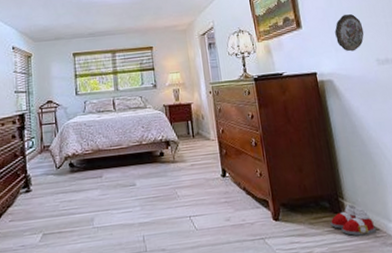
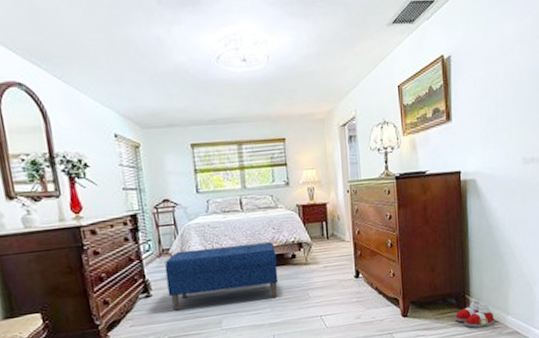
bench: none [44,140,148,207] -> present [164,242,279,311]
decorative plate: present [335,14,364,52] -> none [485,107,515,149]

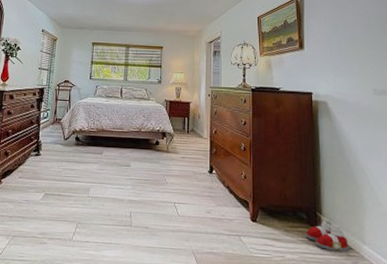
bench: present [164,242,279,311] -> none [53,122,143,177]

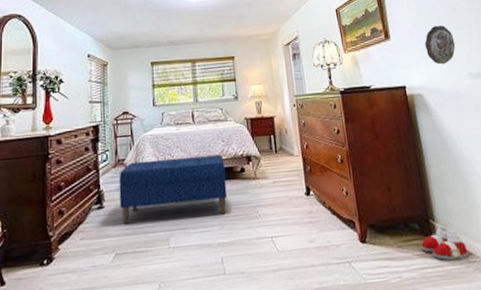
bench: none [53,122,143,177] -> present [118,155,228,224]
decorative plate: none [336,43,365,78] -> present [425,26,456,65]

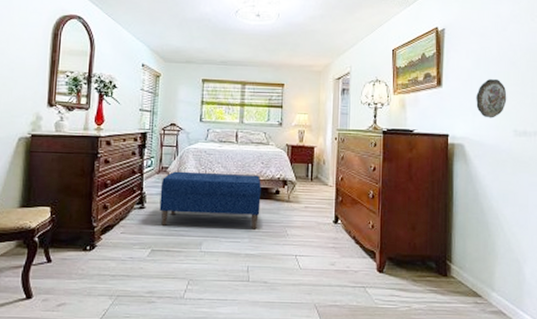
slippers: present [420,226,469,261] -> none [433,269,478,300]

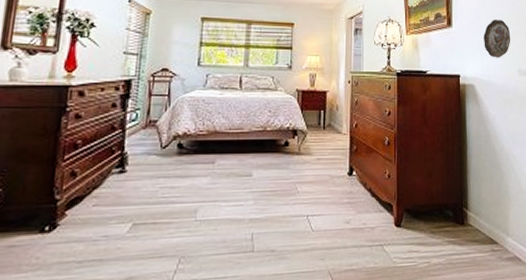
bench: present [159,171,261,230] -> none [145,124,268,192]

